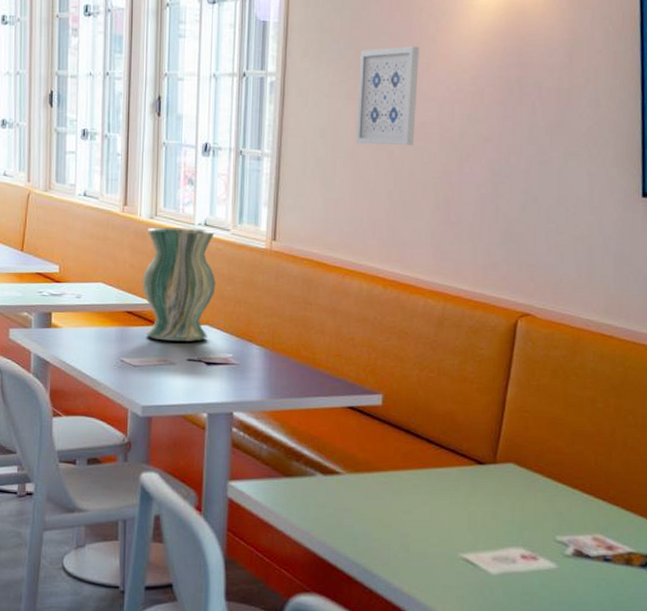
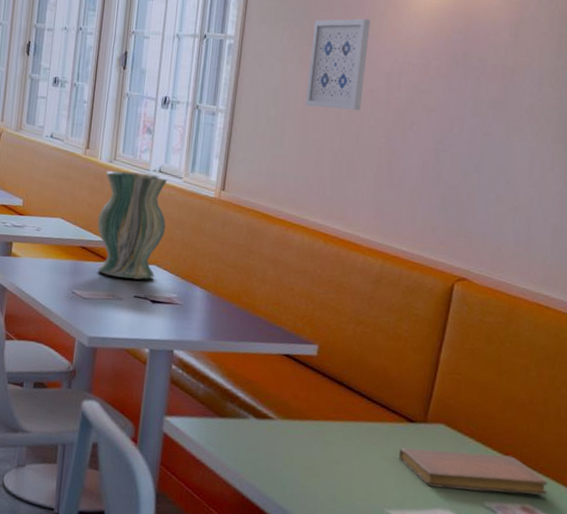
notebook: none [470,488,617,528] -> present [399,447,548,496]

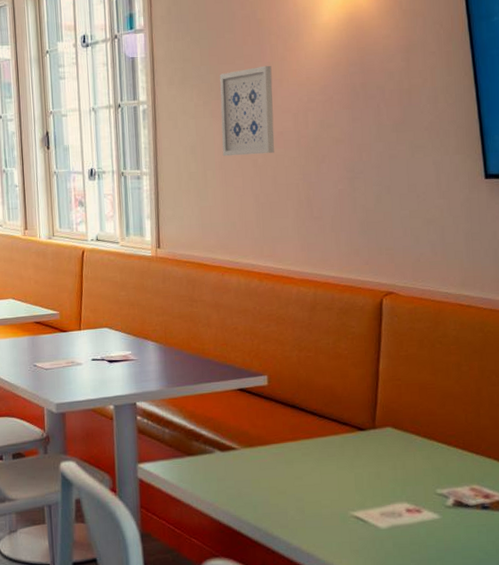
vase: present [97,170,168,280] -> none [46,244,111,345]
notebook: present [399,447,548,496] -> none [354,445,491,486]

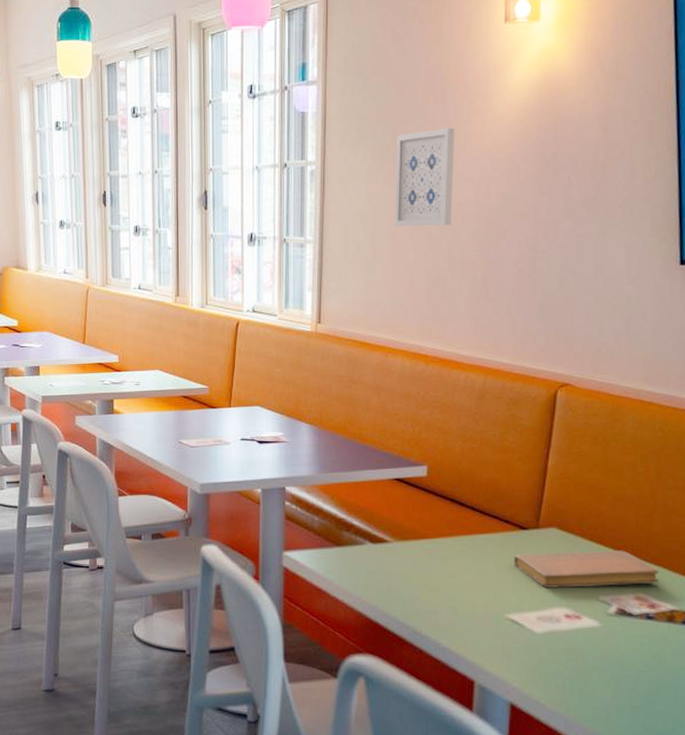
notebook: none [354,445,491,486] -> present [514,550,659,589]

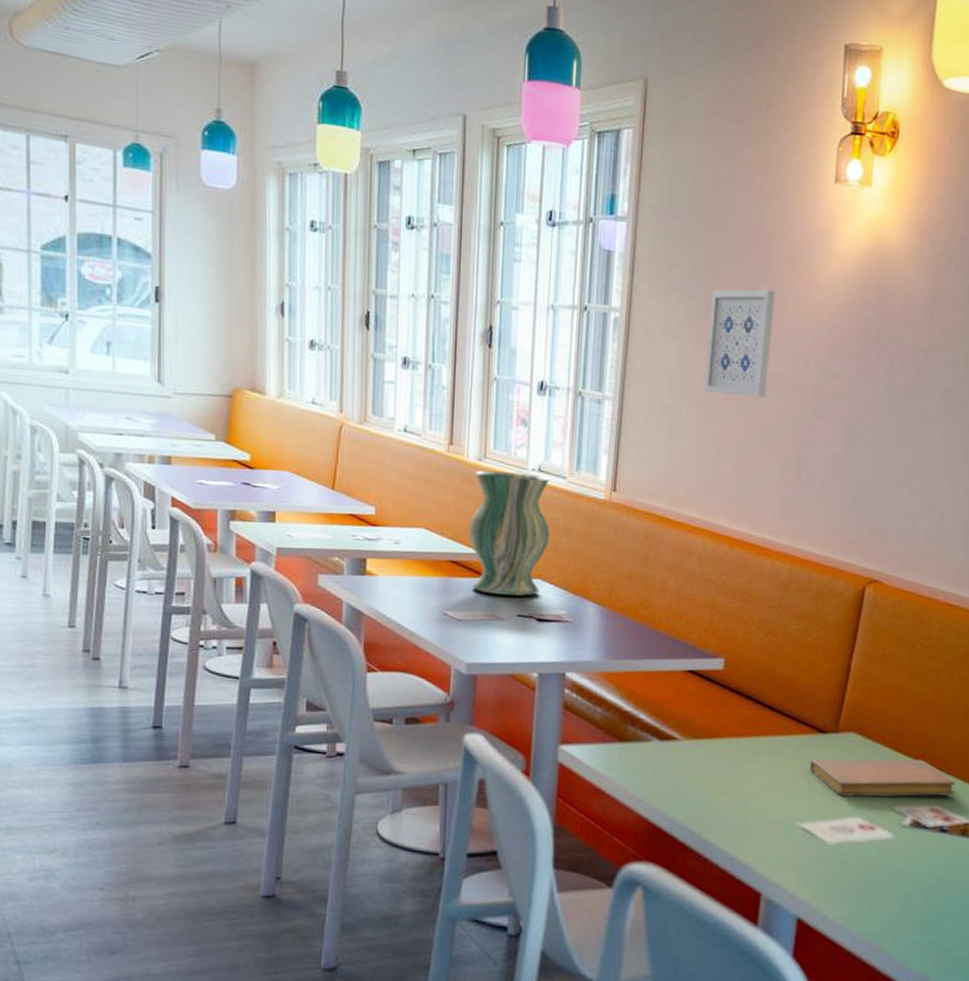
vase: none [196,315,265,422] -> present [468,470,550,596]

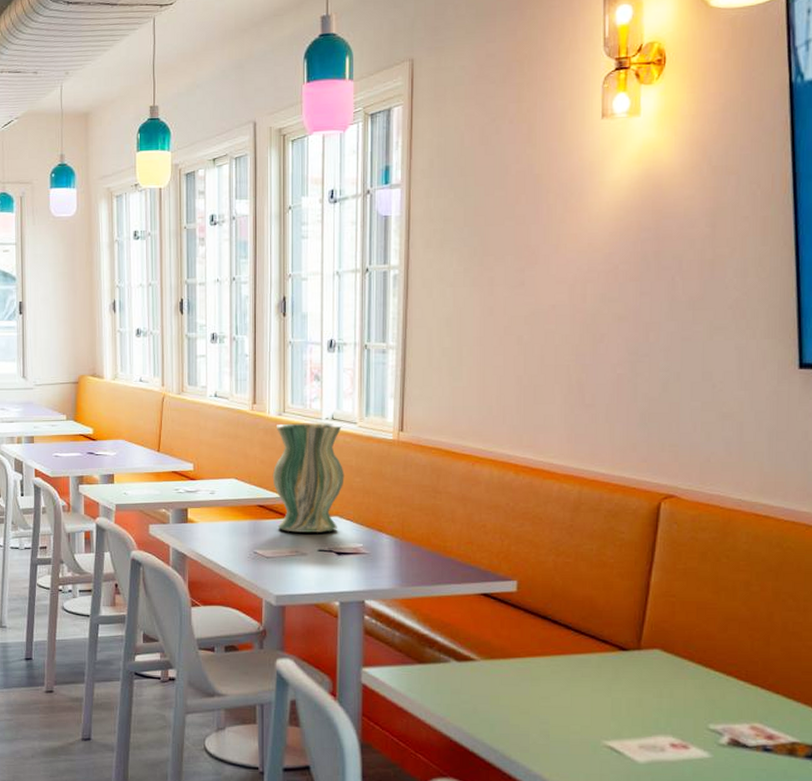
wall art: present [704,289,775,398] -> none [482,228,547,331]
notebook: present [810,758,956,797] -> none [613,675,778,715]

